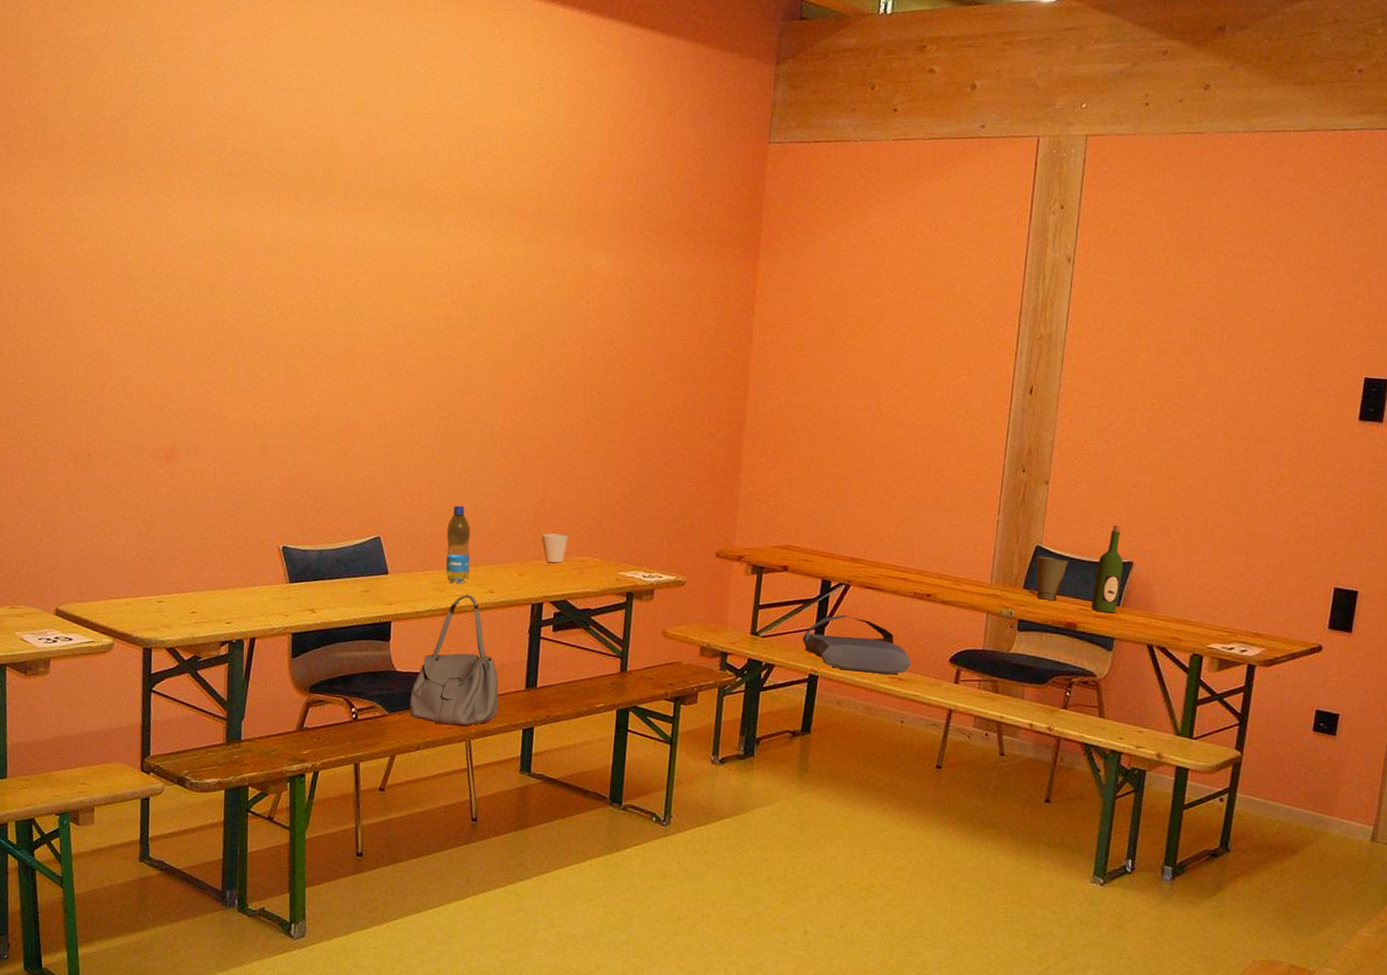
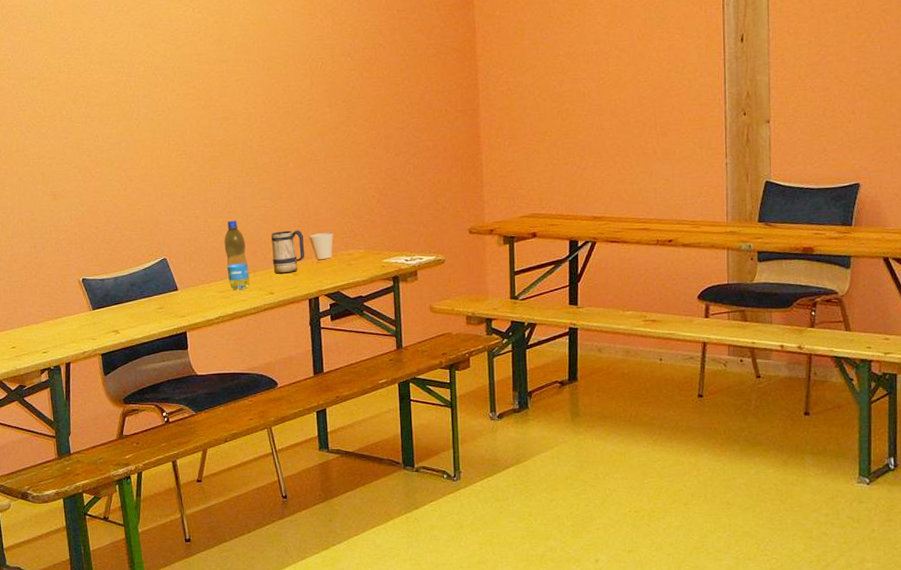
handbag: present [409,595,499,727] -> none [212,299,292,417]
beer mug: none [497,525,535,573] -> present [271,230,305,274]
bag: present [802,614,912,675] -> none [558,269,663,320]
cup: present [1036,555,1069,601] -> none [767,189,798,230]
wine bottle: present [1090,525,1124,614] -> none [824,152,851,234]

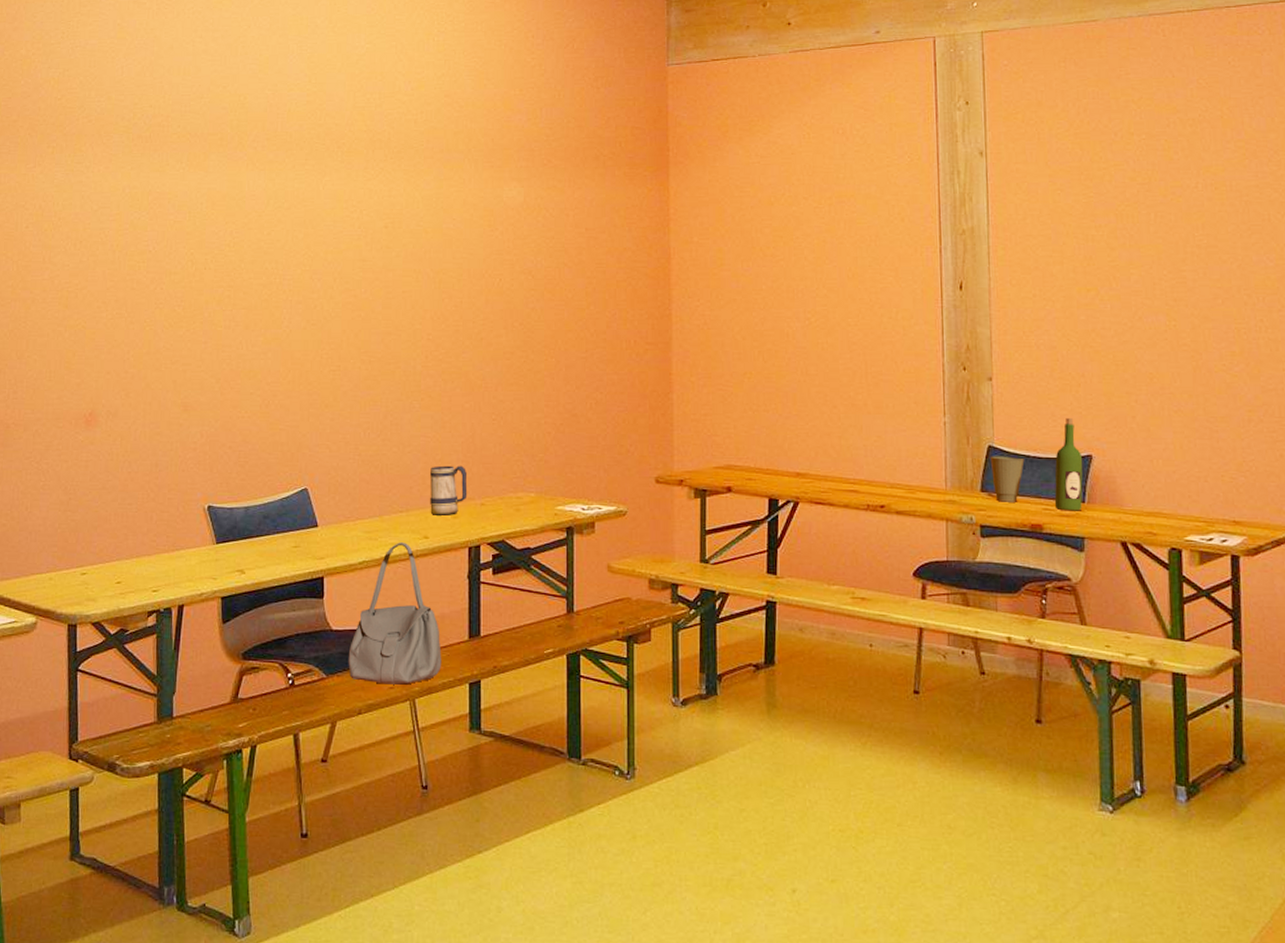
handbag: none [212,299,292,417] -> present [348,542,442,685]
bottle: present [224,220,250,291] -> none [375,449,402,532]
cup: present [309,233,334,260] -> none [473,471,501,503]
cup: none [767,189,798,230] -> present [990,456,1025,502]
wine bottle: none [824,152,851,234] -> present [1054,418,1083,511]

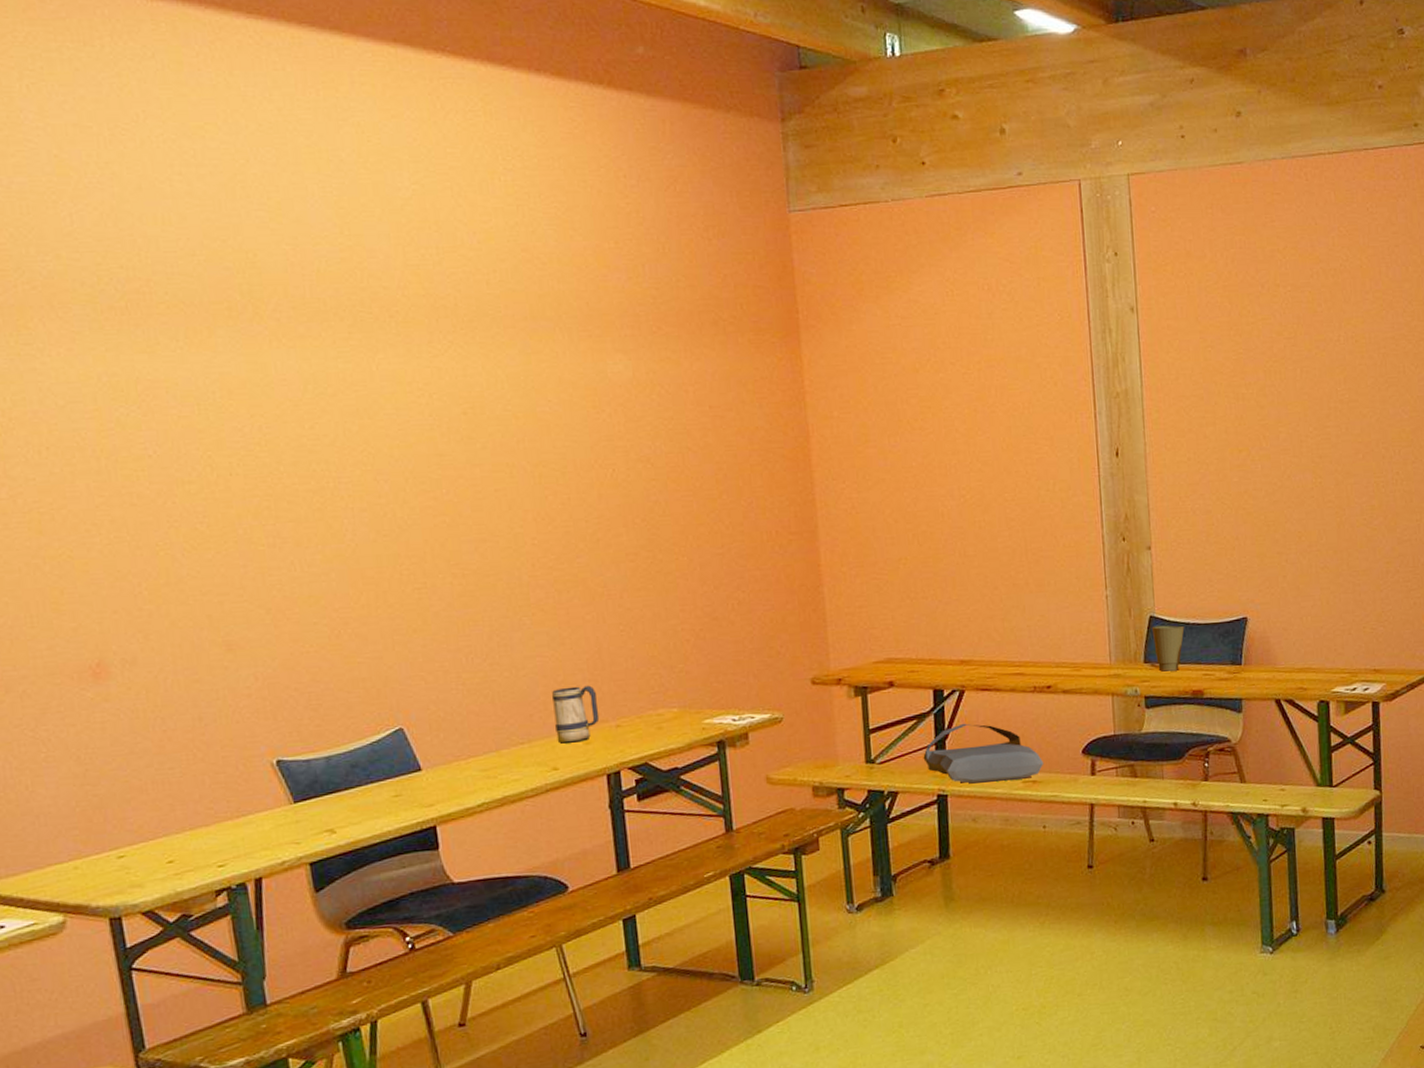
handbag: present [348,542,442,685] -> none [476,777,589,934]
bag: none [755,533,874,595] -> present [923,723,1044,784]
wine bottle: present [1054,418,1083,511] -> none [1213,582,1240,675]

